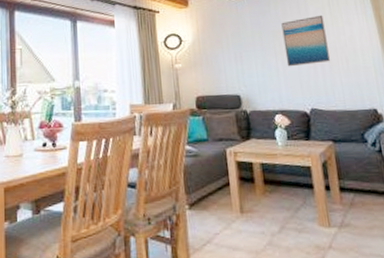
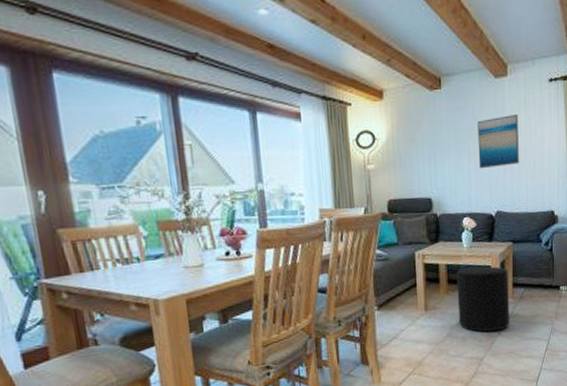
stool: none [272,166,342,243] -> present [456,266,510,332]

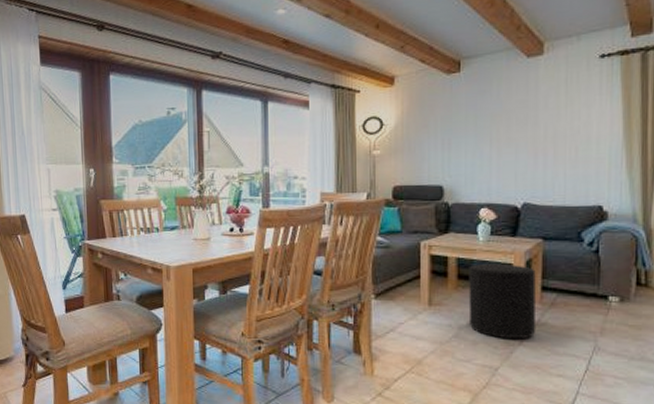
wall art: present [477,113,520,169] -> none [502,95,557,156]

